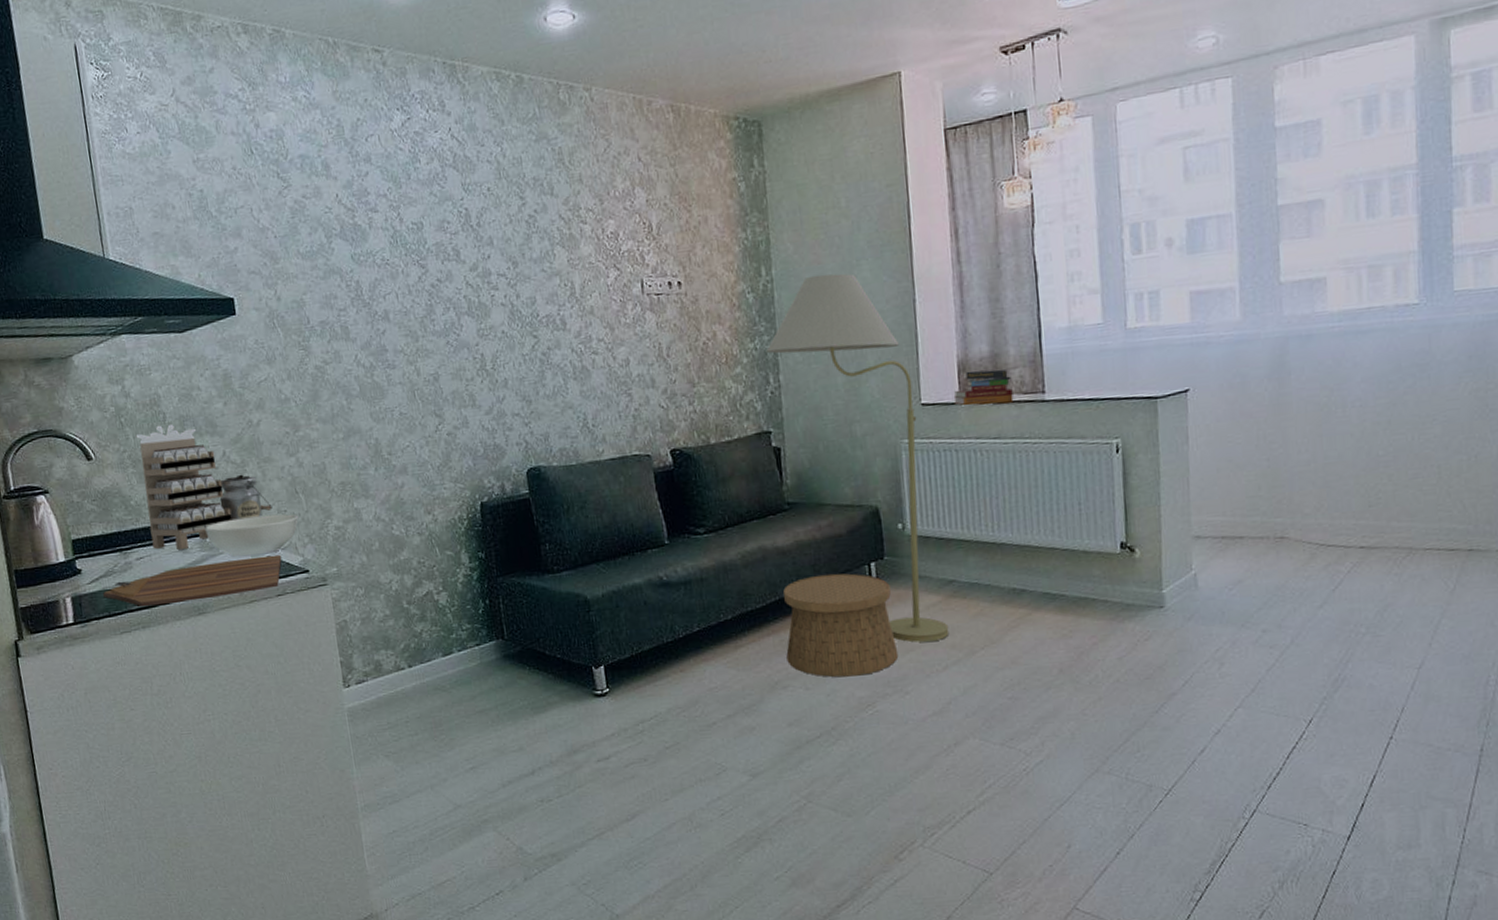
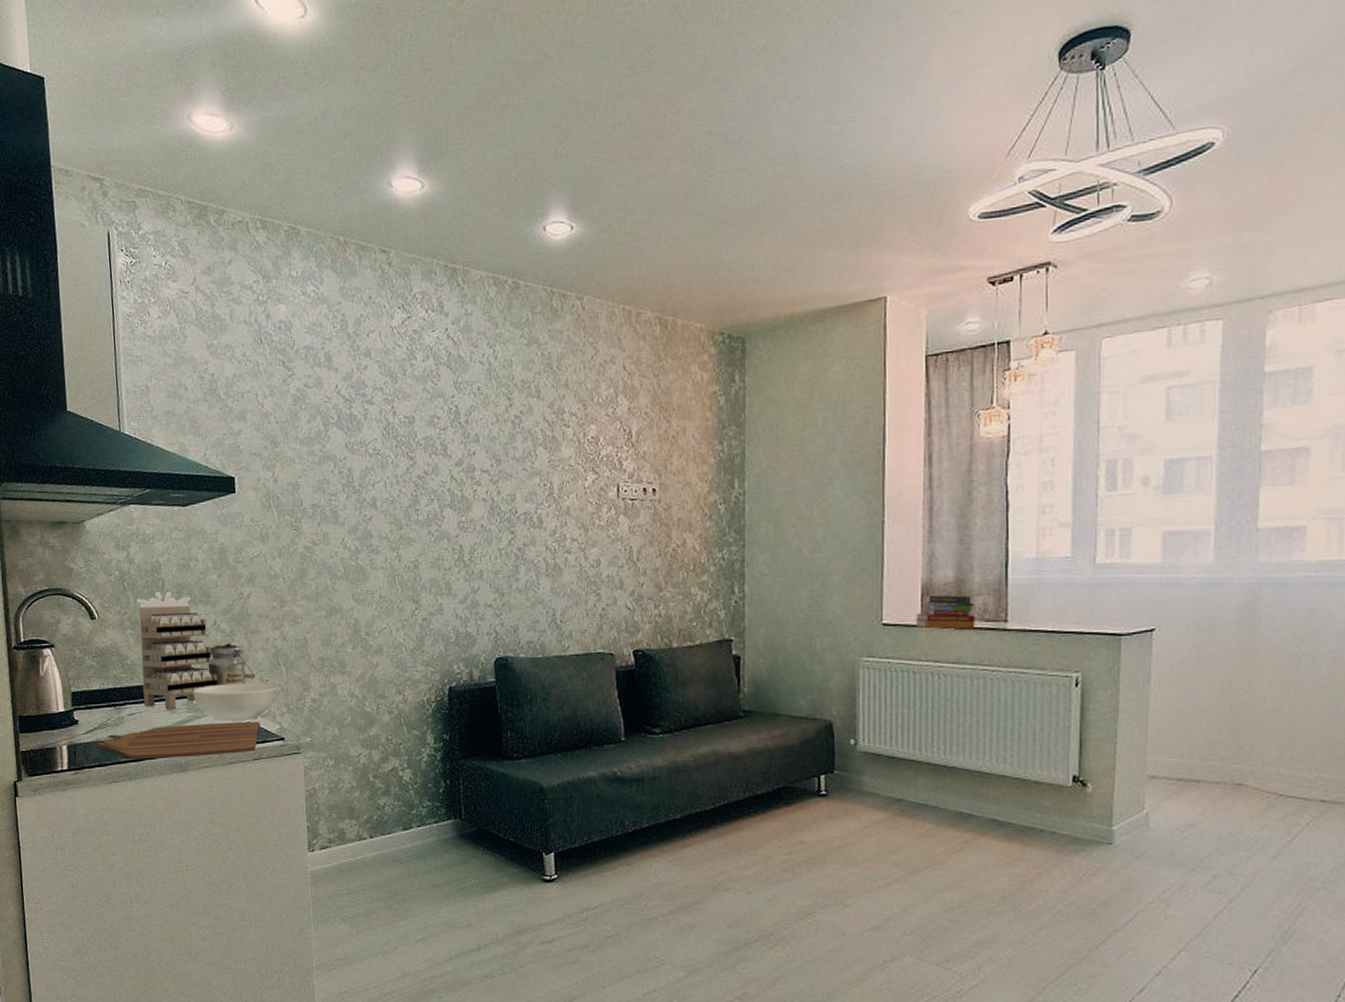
floor lamp: present [765,273,950,643] -> none [733,490,894,857]
basket: present [783,573,899,678] -> none [731,782,841,885]

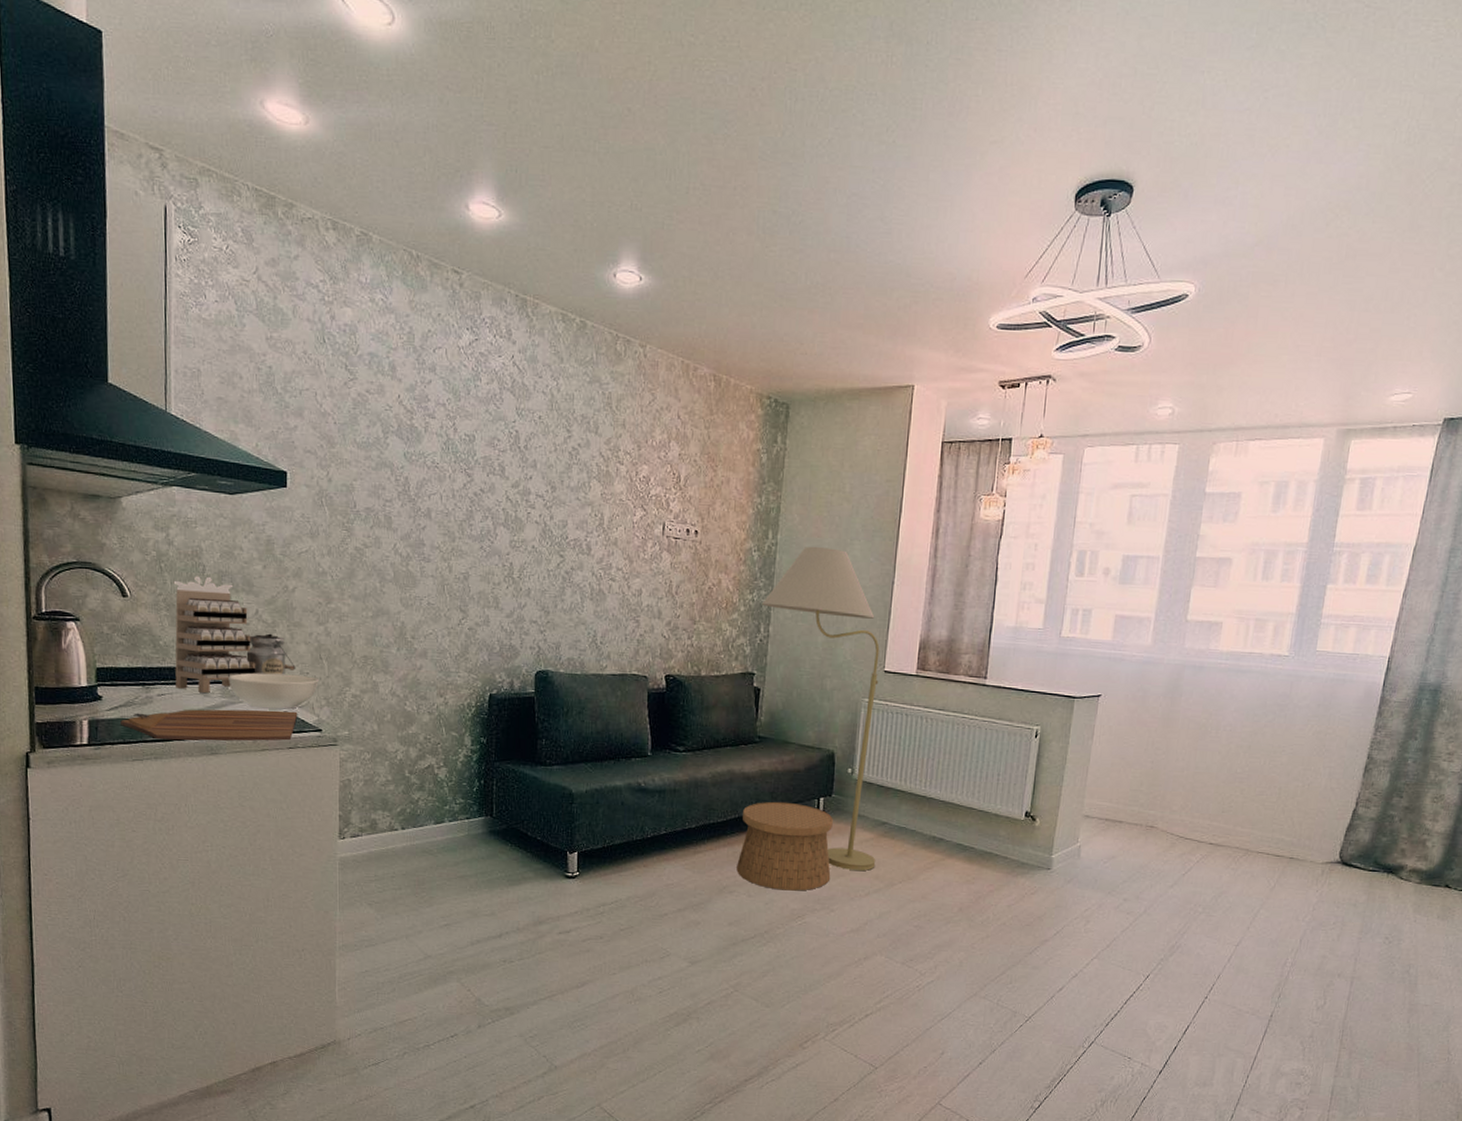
basket: none [731,782,841,885] -> present [736,801,833,891]
floor lamp: none [733,490,894,857] -> present [761,546,880,871]
books: present [915,595,975,630] -> none [911,650,962,682]

